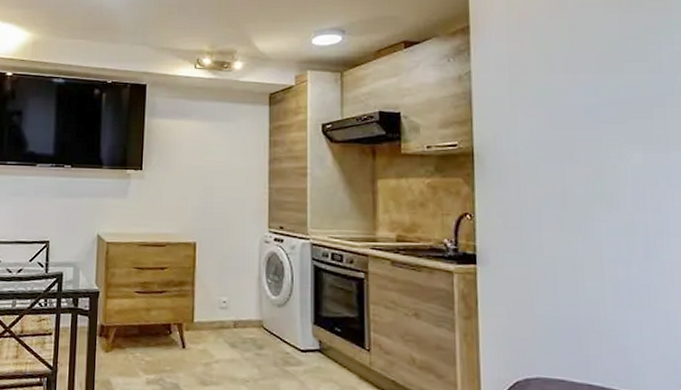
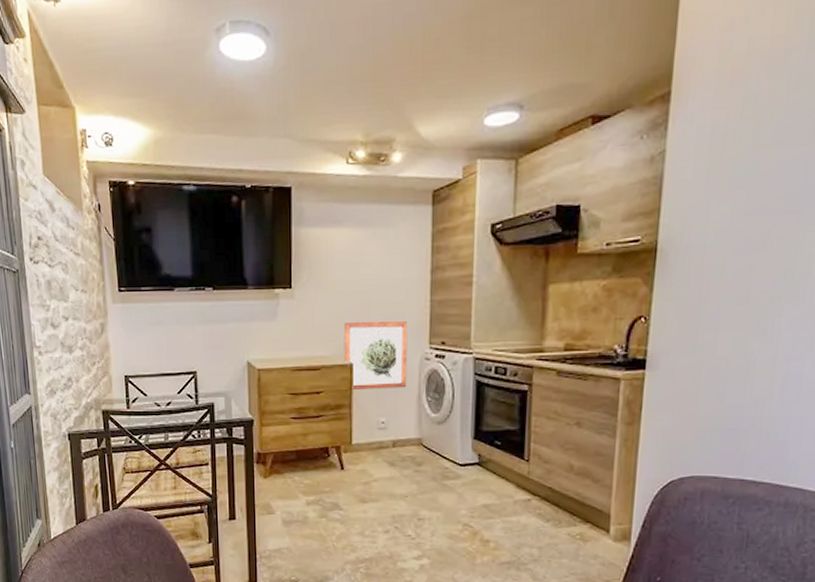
wall art: none [188,202,248,269] -> present [344,320,408,391]

